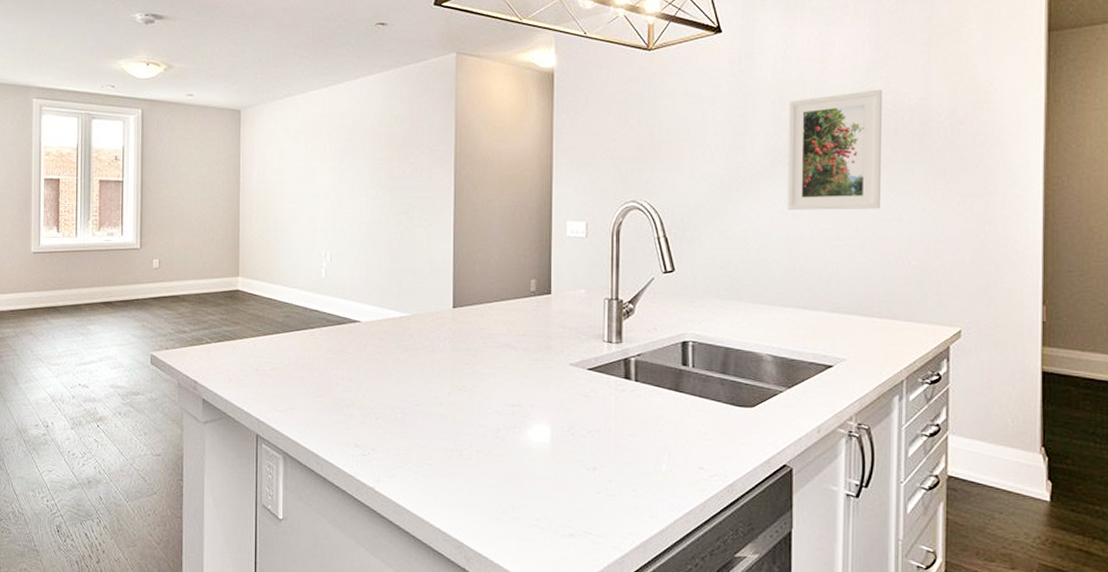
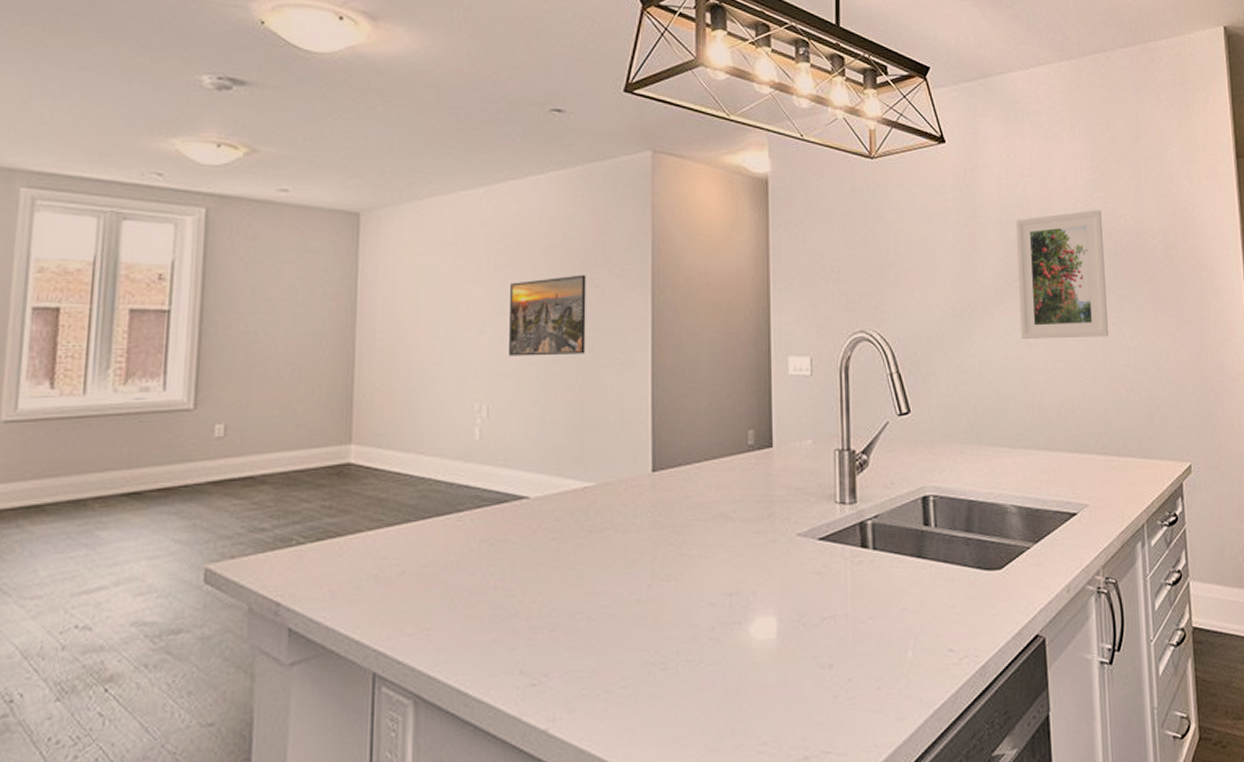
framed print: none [346,154,403,217] -> present [509,275,586,356]

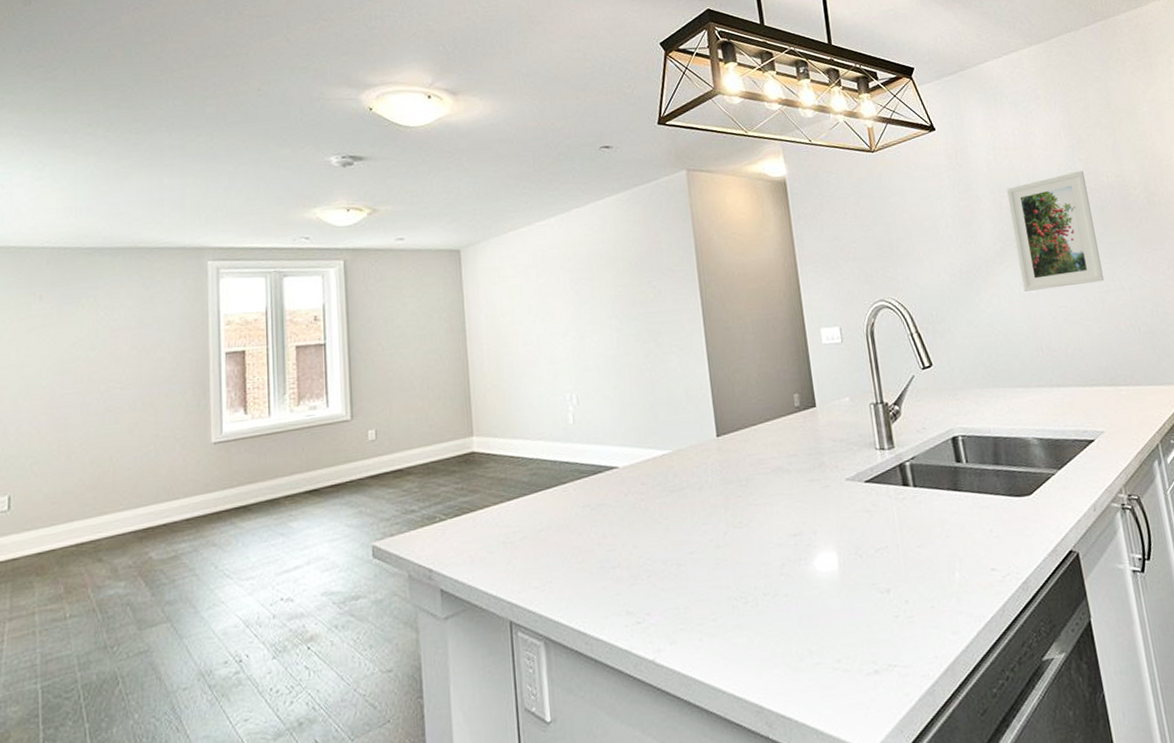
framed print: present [509,275,586,356] -> none [584,279,651,353]

